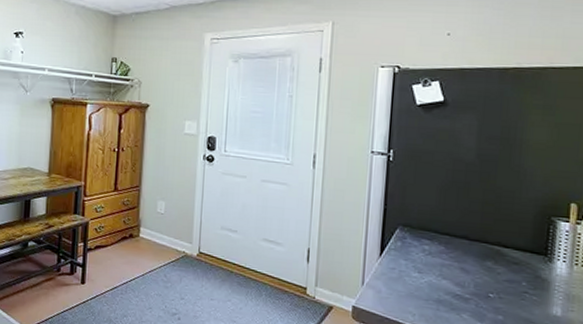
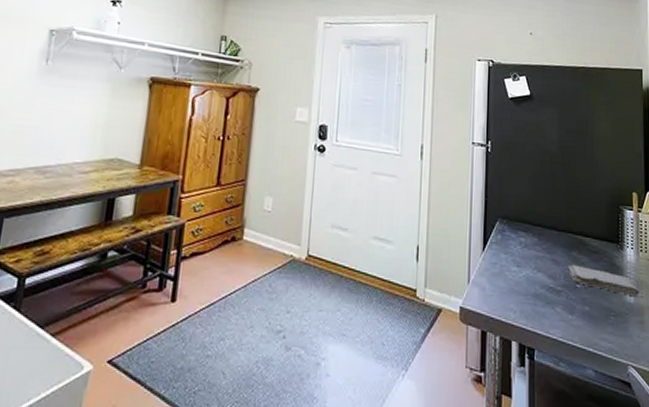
washcloth: none [480,274,571,310] -> present [569,264,640,296]

